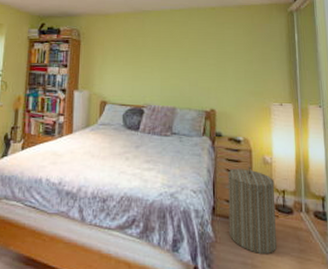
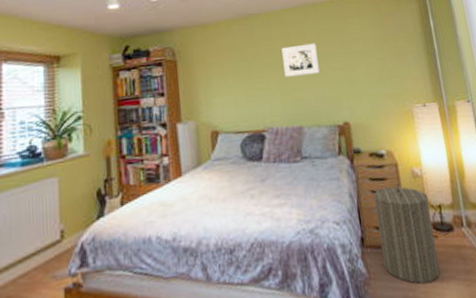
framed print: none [166,40,196,66] -> present [281,43,320,77]

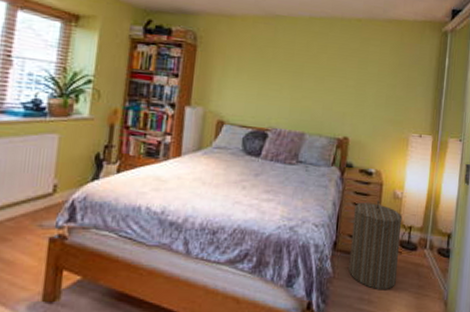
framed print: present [281,43,320,77] -> none [299,54,335,87]

